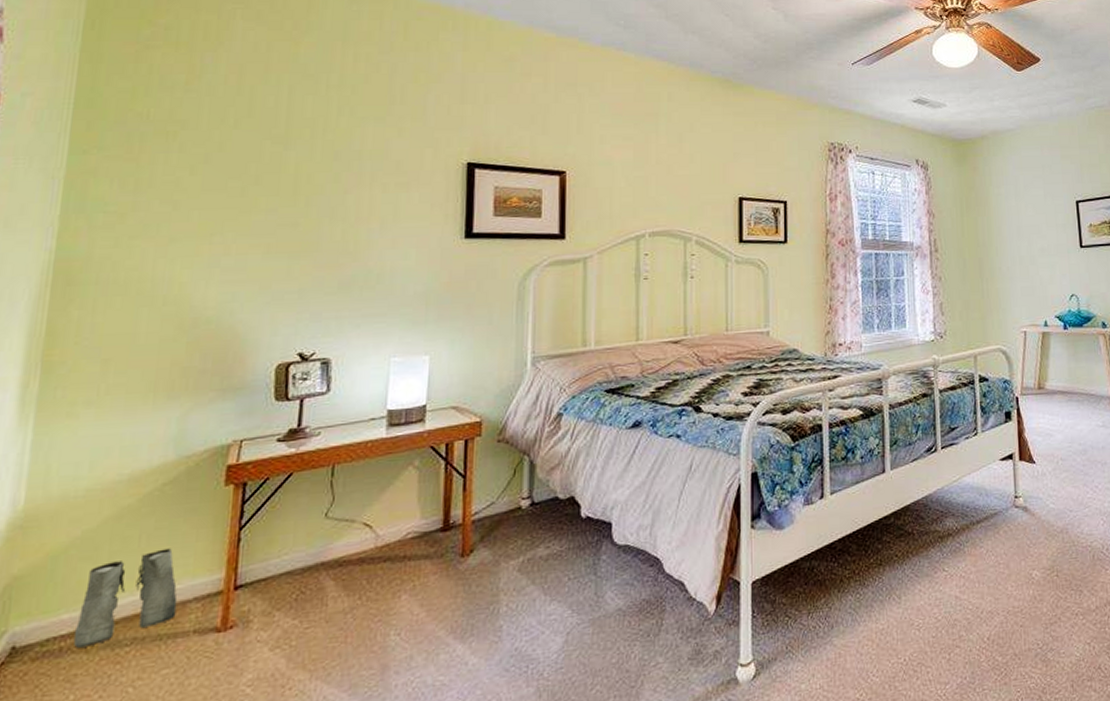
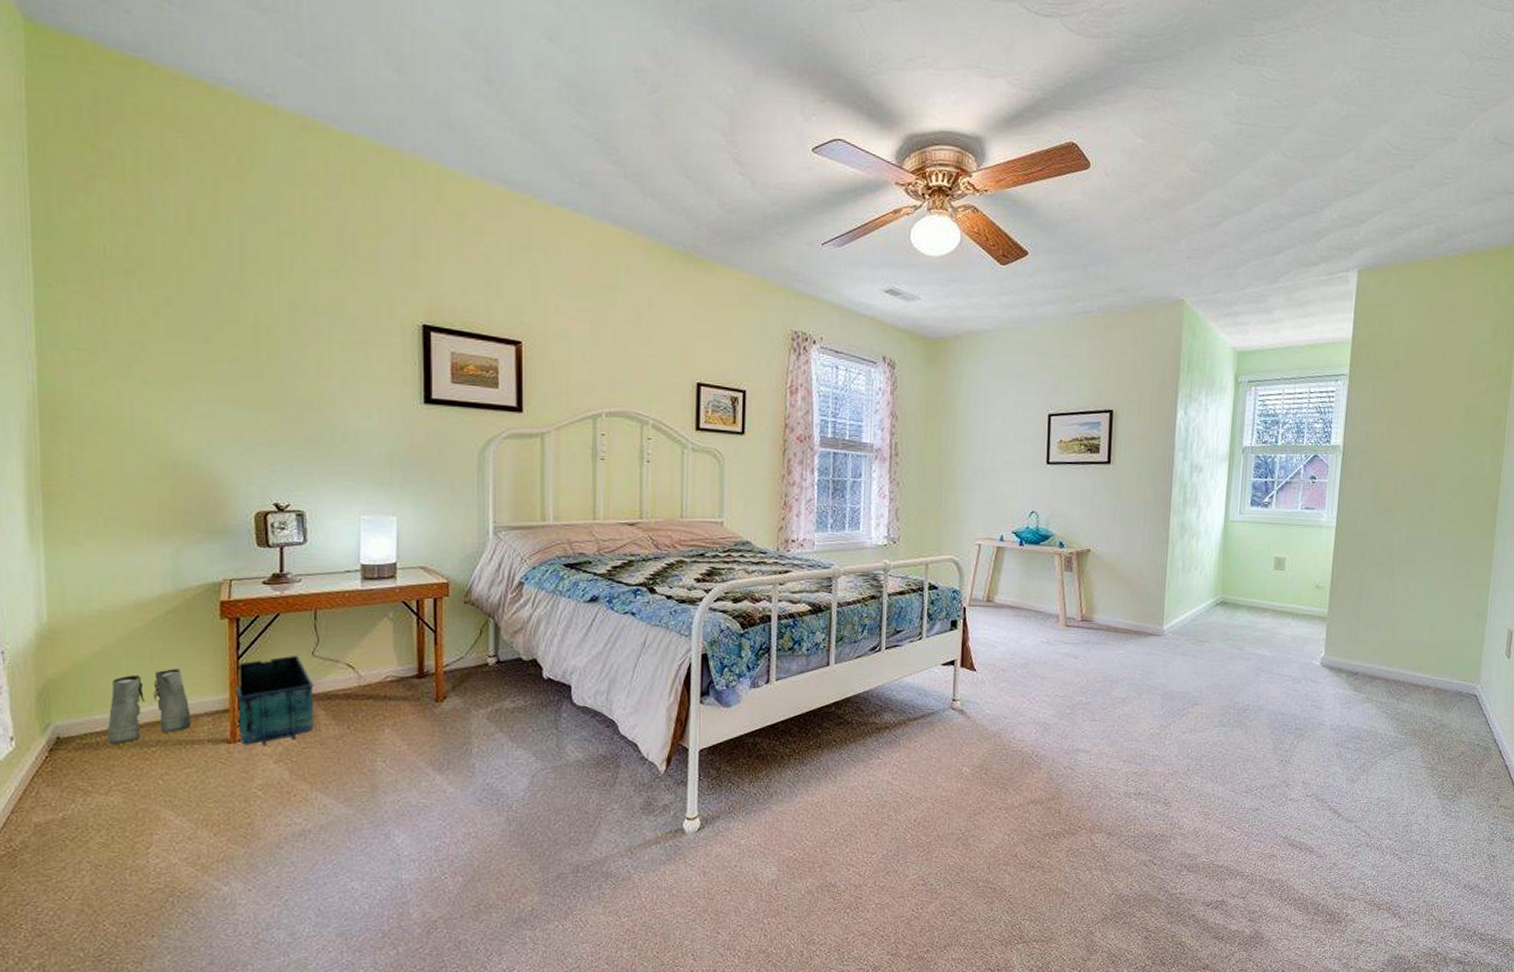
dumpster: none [231,518,324,633] -> present [236,655,315,745]

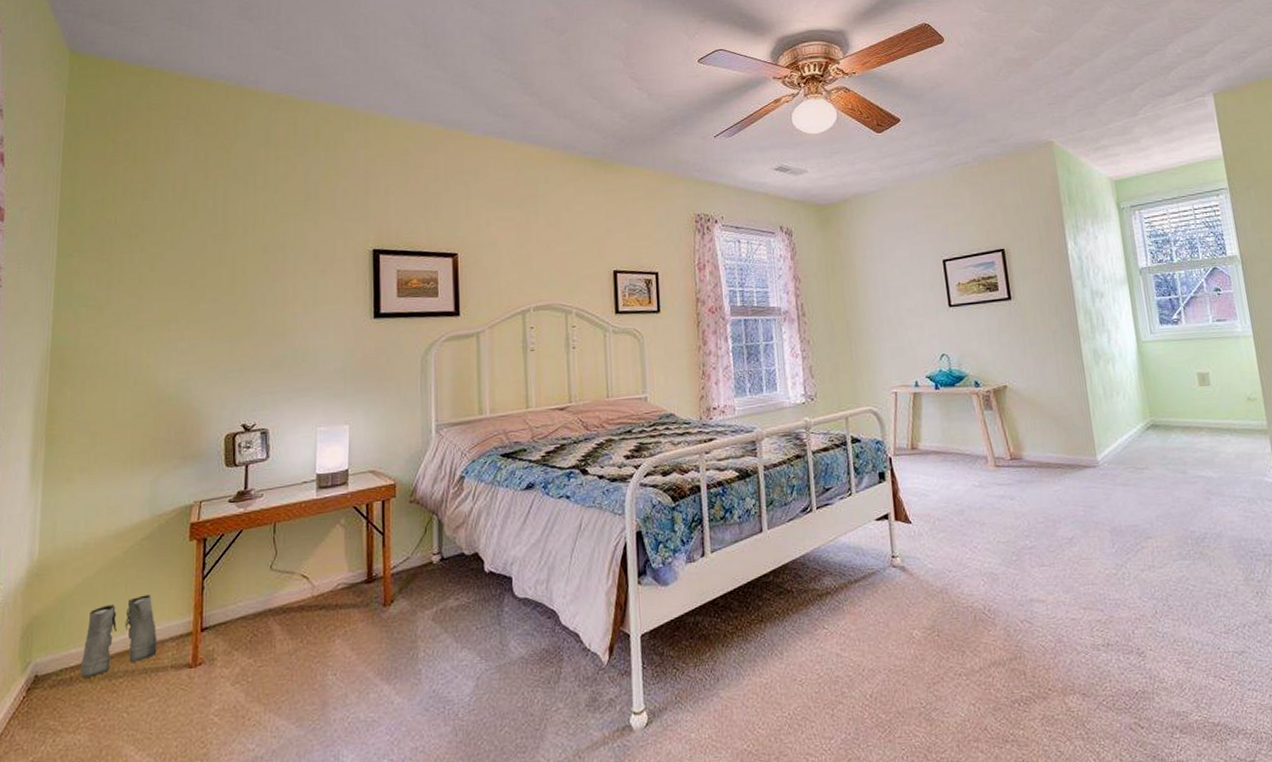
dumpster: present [236,655,315,745] -> none [199,570,271,669]

